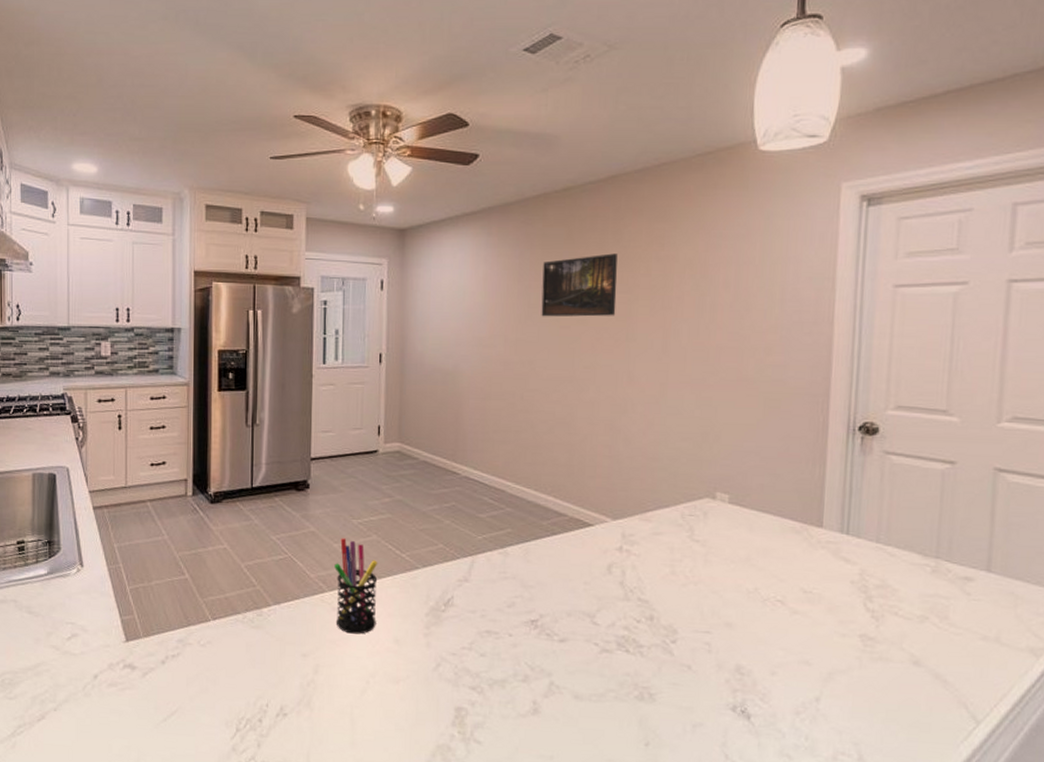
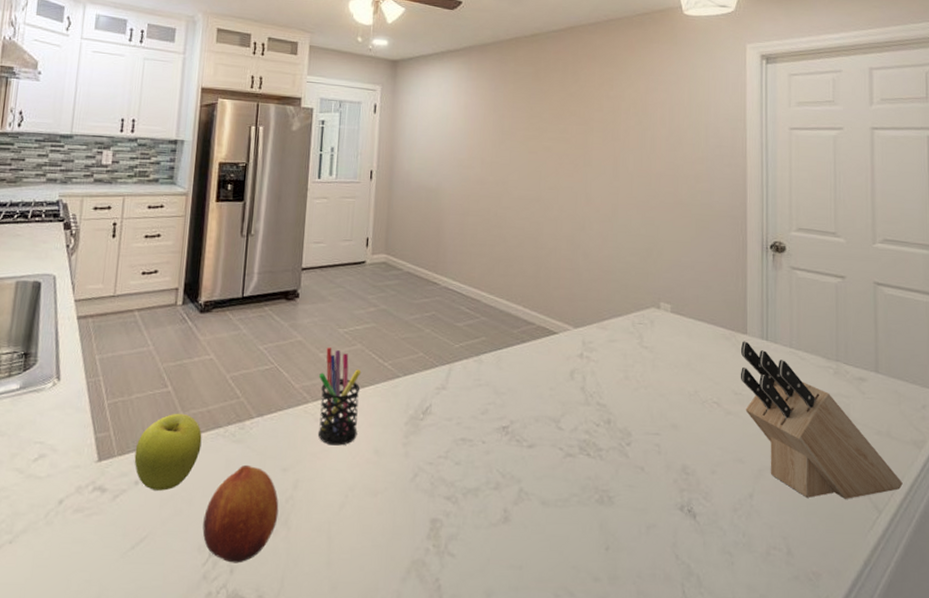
fruit: none [159,599,222,670] -> present [134,413,202,491]
fruit: none [229,649,301,739] -> present [202,464,279,563]
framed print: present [541,253,617,317] -> none [513,91,576,145]
knife block: none [811,535,1011,708] -> present [740,341,903,499]

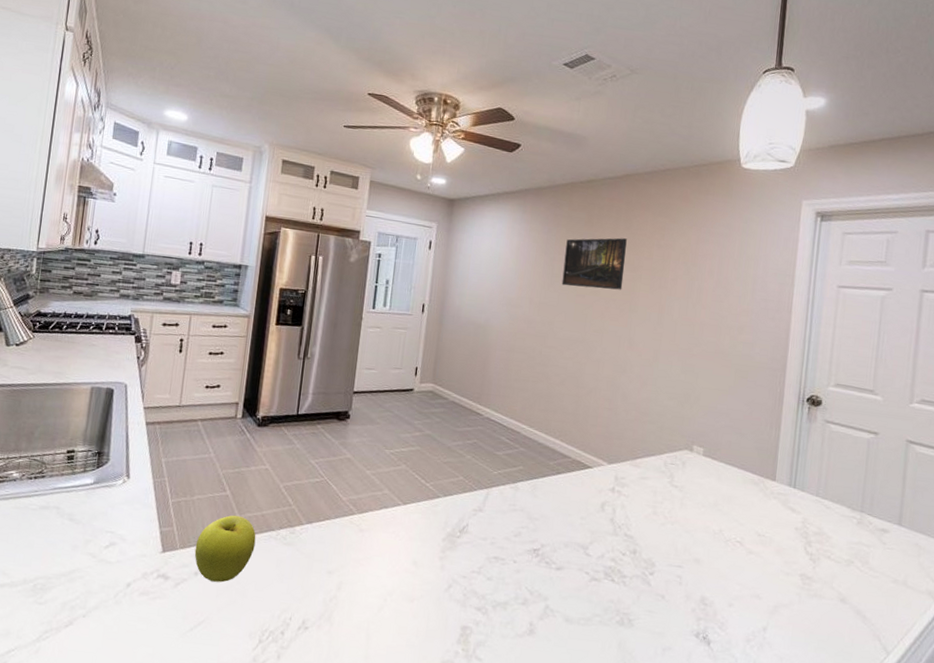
fruit: present [202,464,279,563] -> none [254,565,324,651]
pen holder: present [317,347,362,446] -> none [361,466,405,555]
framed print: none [513,91,576,145] -> present [561,238,627,290]
knife block: present [740,341,903,499] -> none [764,487,914,640]

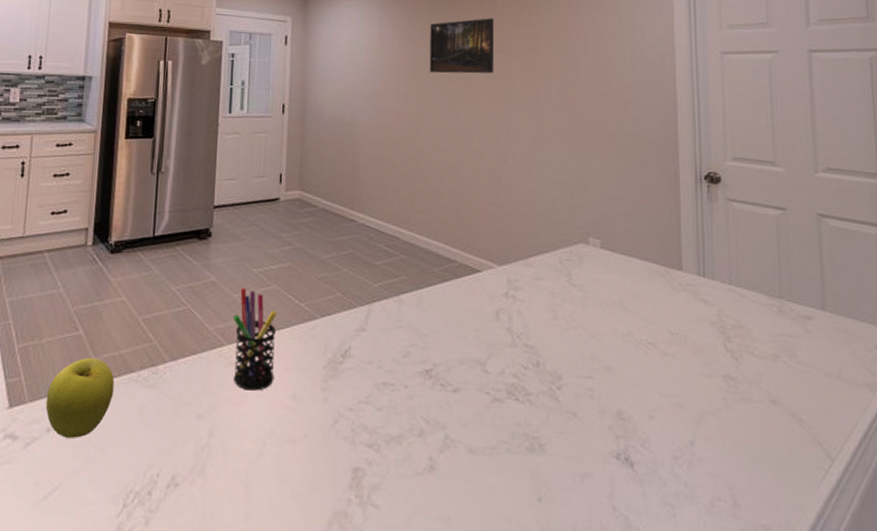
pen holder: none [361,466,405,555] -> present [233,288,277,391]

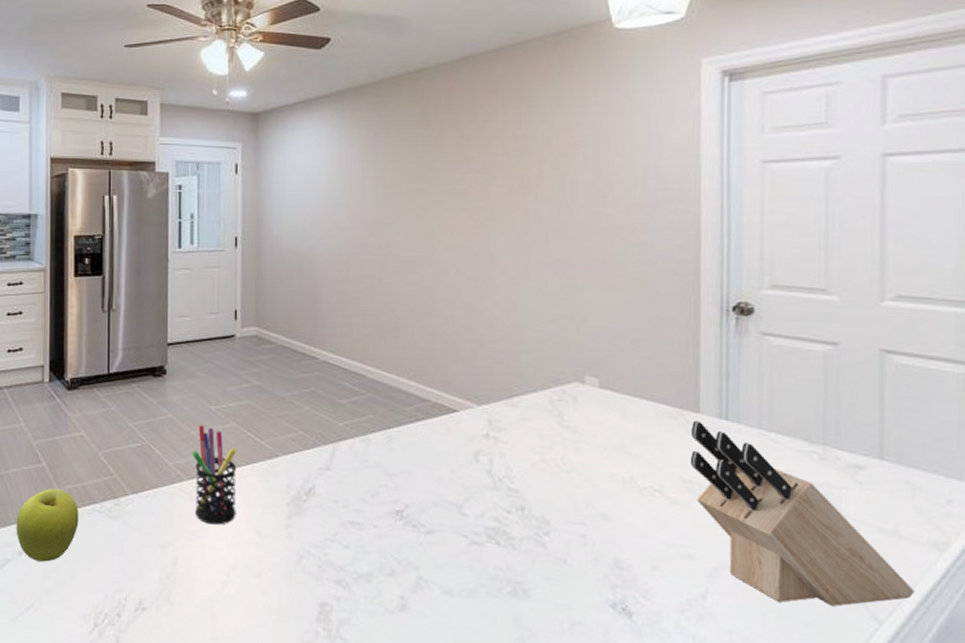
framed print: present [429,18,494,74] -> none [397,134,474,199]
knife block: none [676,277,857,447] -> present [690,420,915,606]

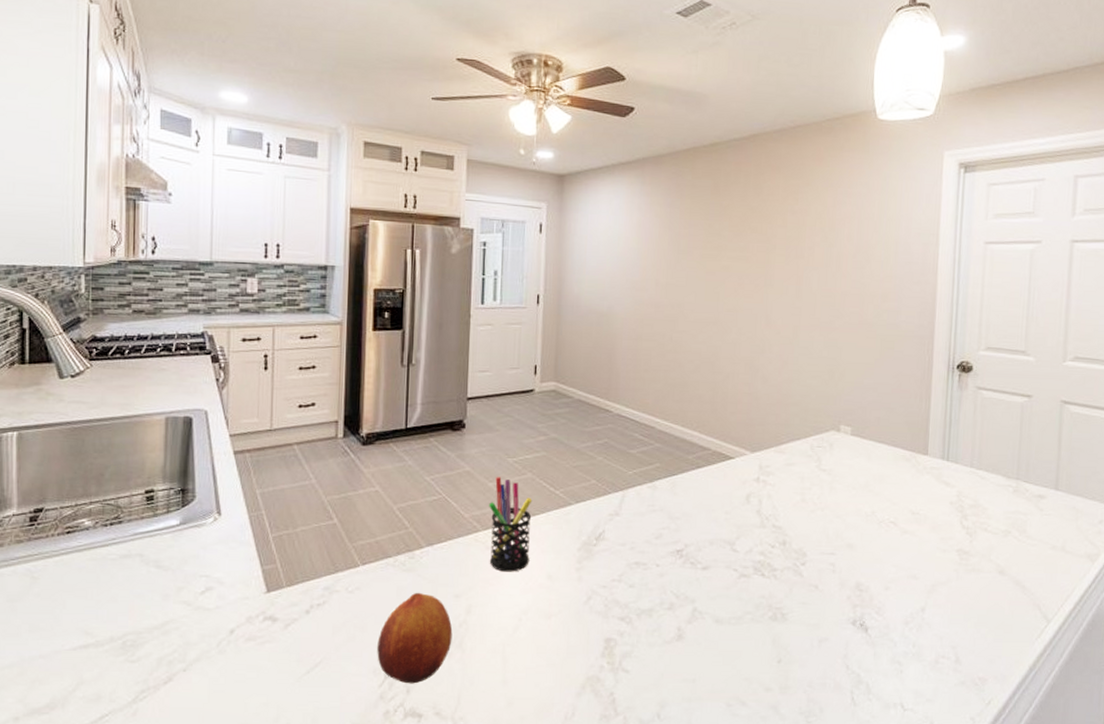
fruit: present [16,488,79,562] -> none [303,544,372,619]
fruit: none [86,540,160,634] -> present [377,592,453,684]
knife block: present [690,420,915,606] -> none [918,462,1073,610]

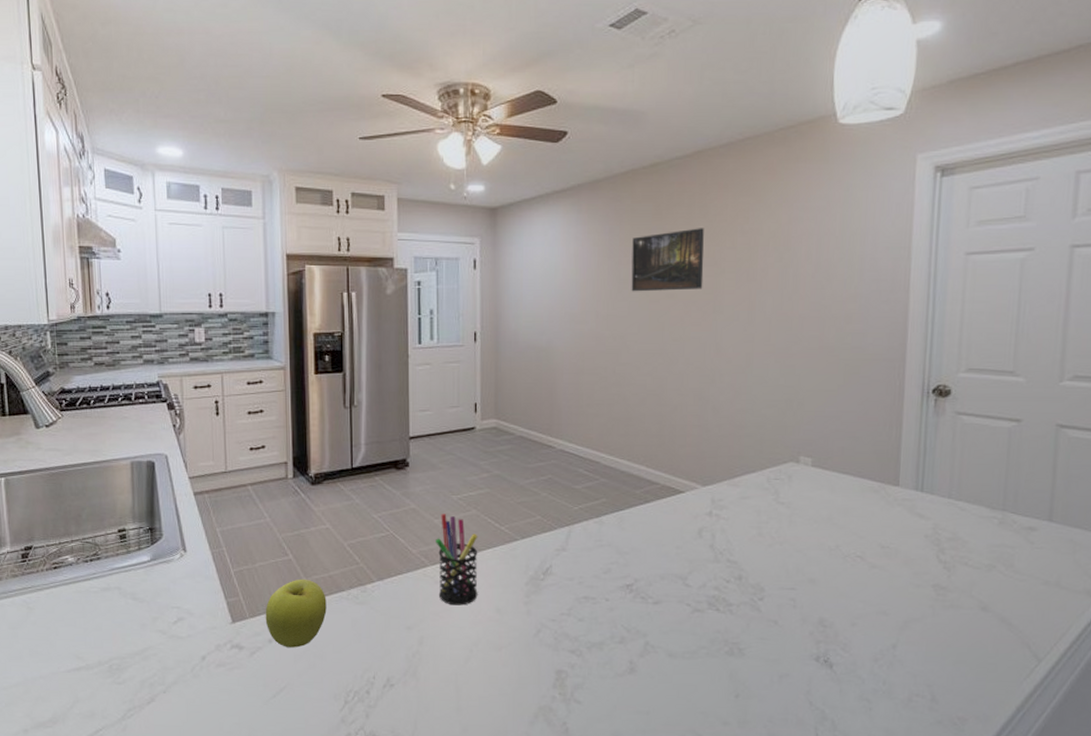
fruit: none [303,544,372,619] -> present [265,579,327,648]
fruit: present [377,592,453,684] -> none [336,624,407,709]
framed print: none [689,205,758,264] -> present [631,228,704,292]

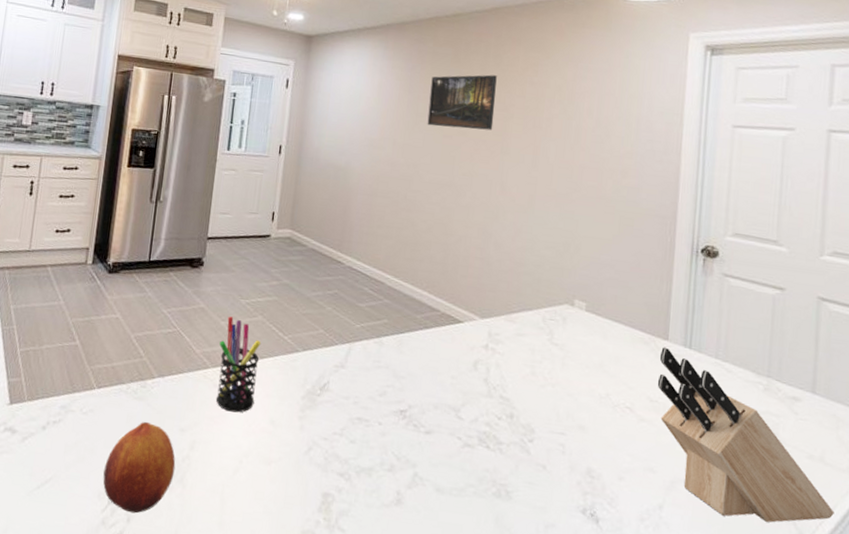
fruit: present [265,579,327,648] -> none [42,366,106,438]
fruit: none [336,624,407,709] -> present [103,421,176,514]
knife block: none [888,493,1069,649] -> present [657,347,834,523]

